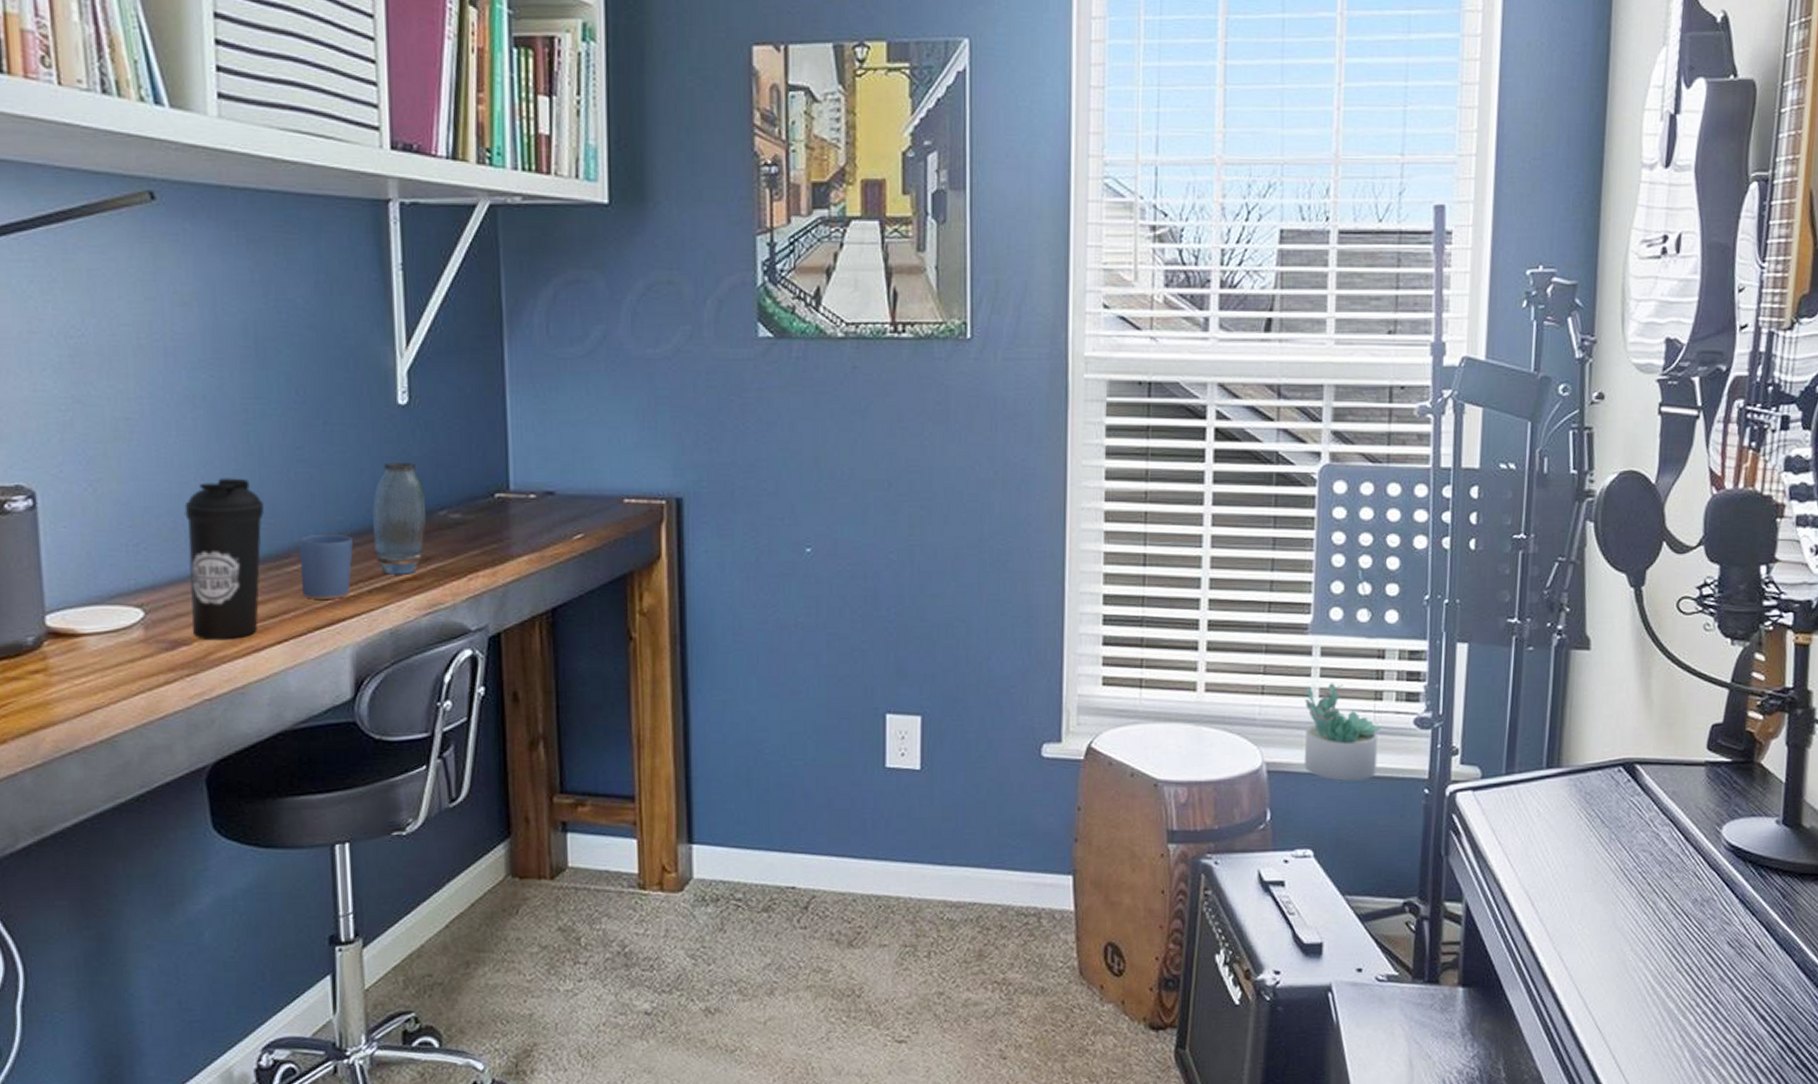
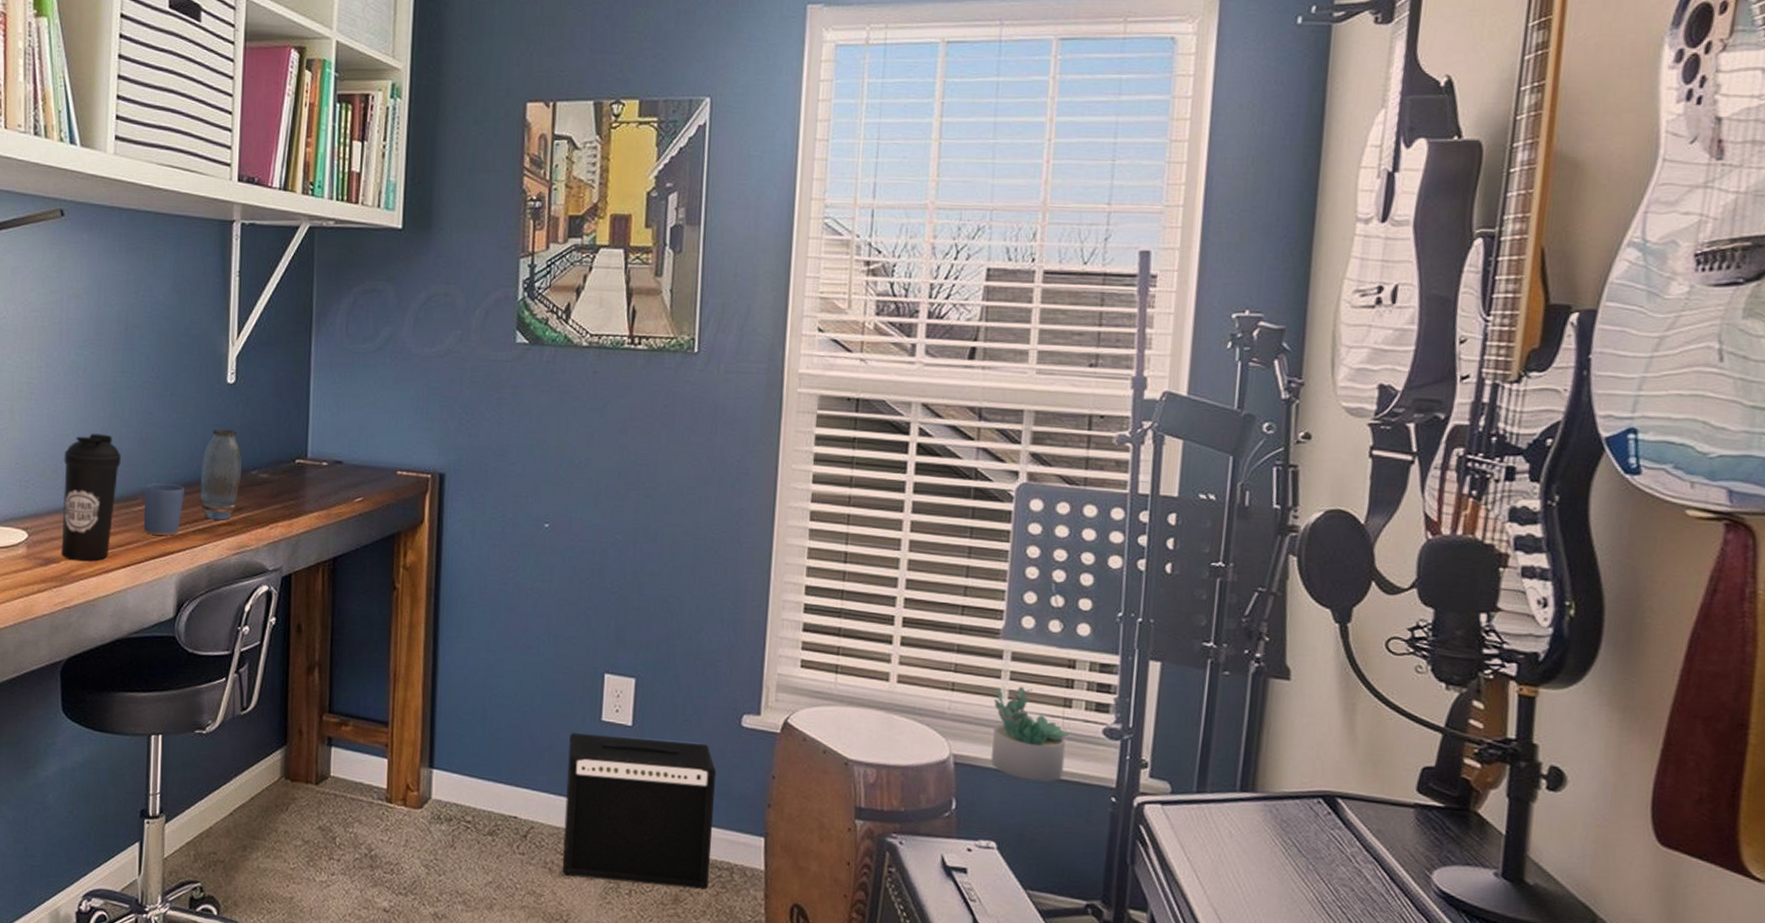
guitar amplifier: none [850,781,1017,946] -> present [562,733,717,889]

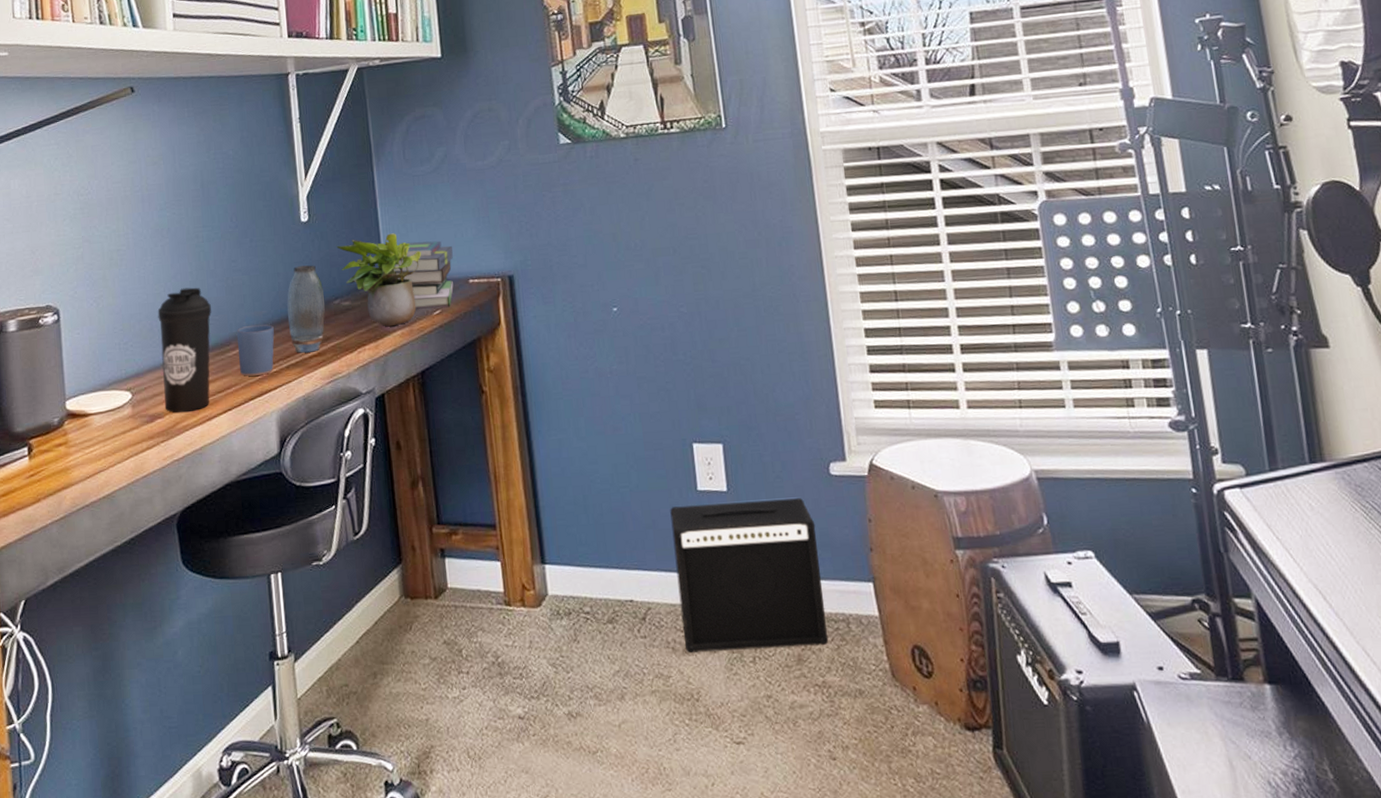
potted plant: none [261,410,351,508] -> present [336,233,422,328]
books: none [318,421,384,497] -> present [393,240,454,309]
succulent plant: present [990,686,1072,782] -> none [1061,393,1142,484]

